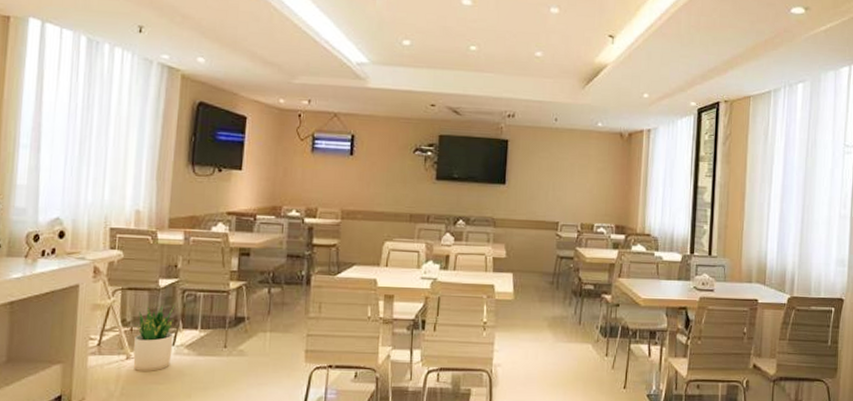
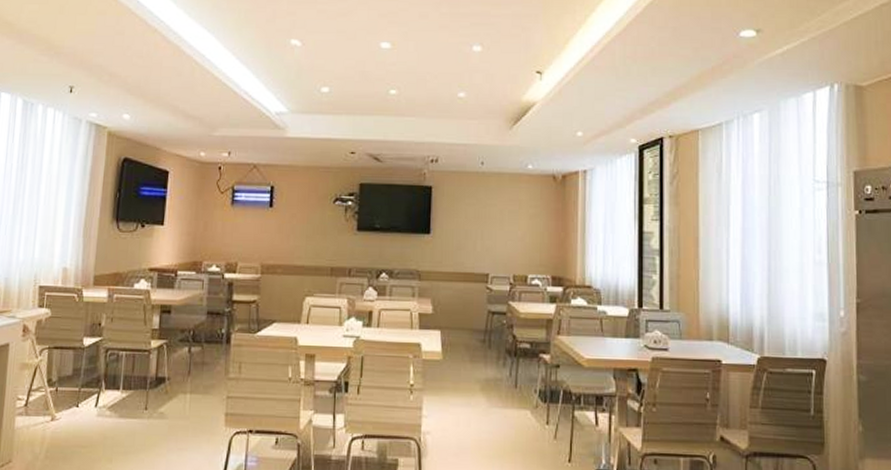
planter: present [133,305,176,372] -> none [57,364,99,435]

